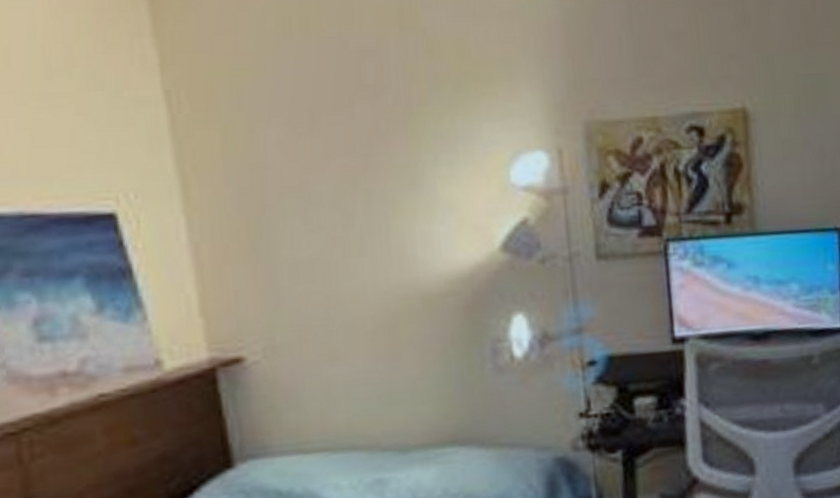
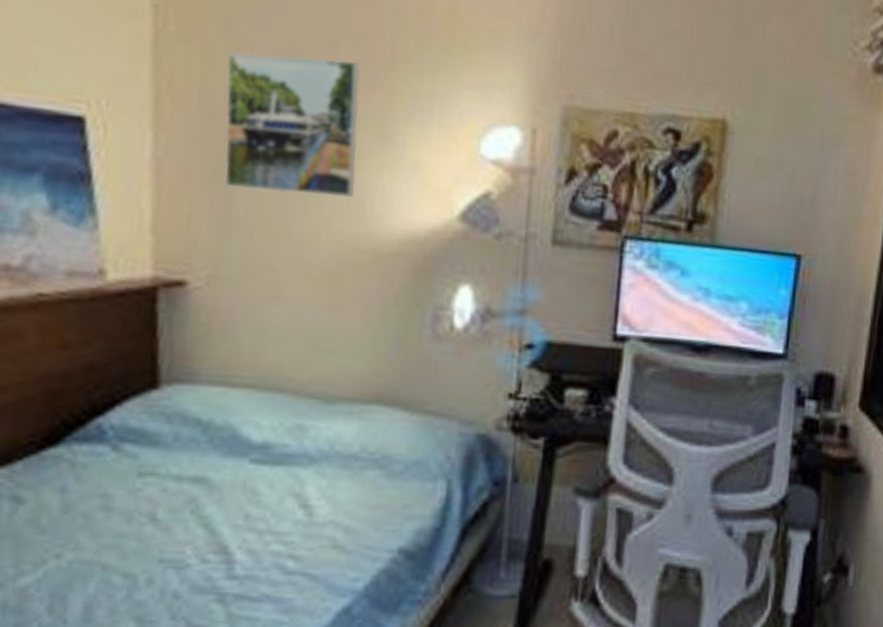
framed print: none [246,113,394,258] -> present [224,53,360,197]

